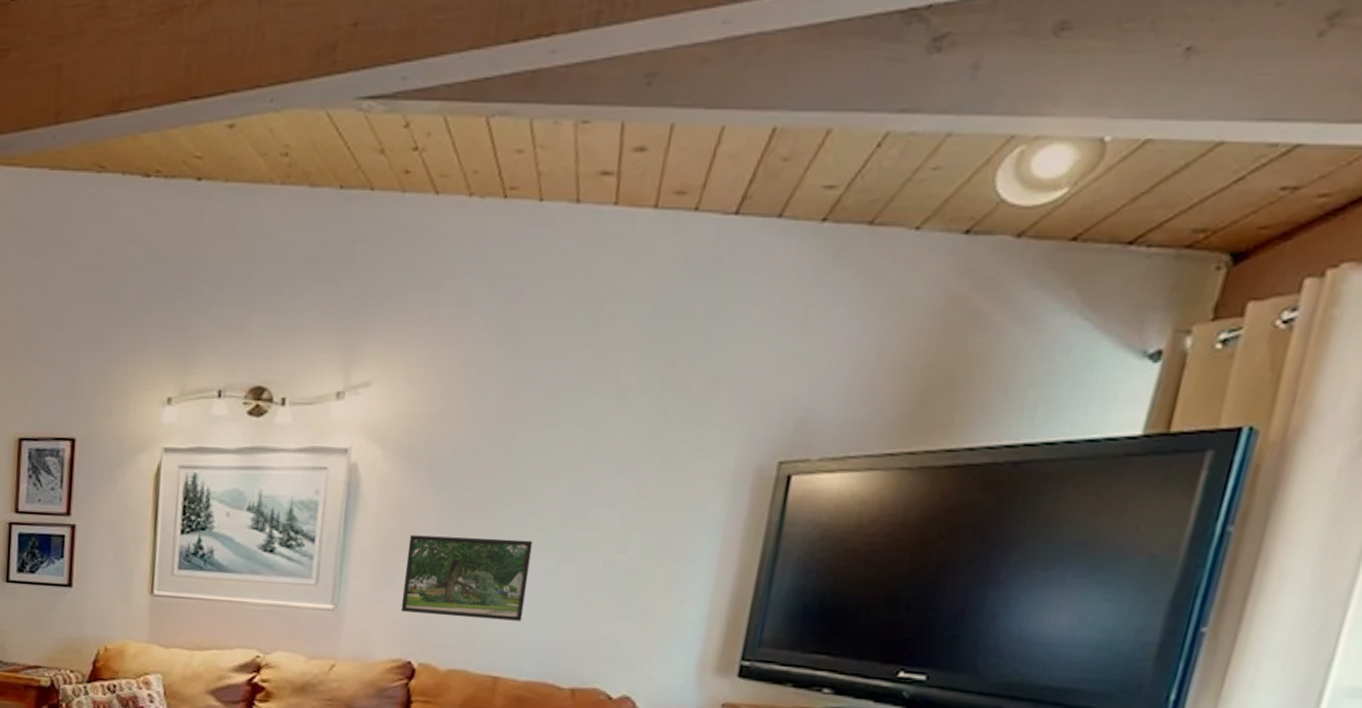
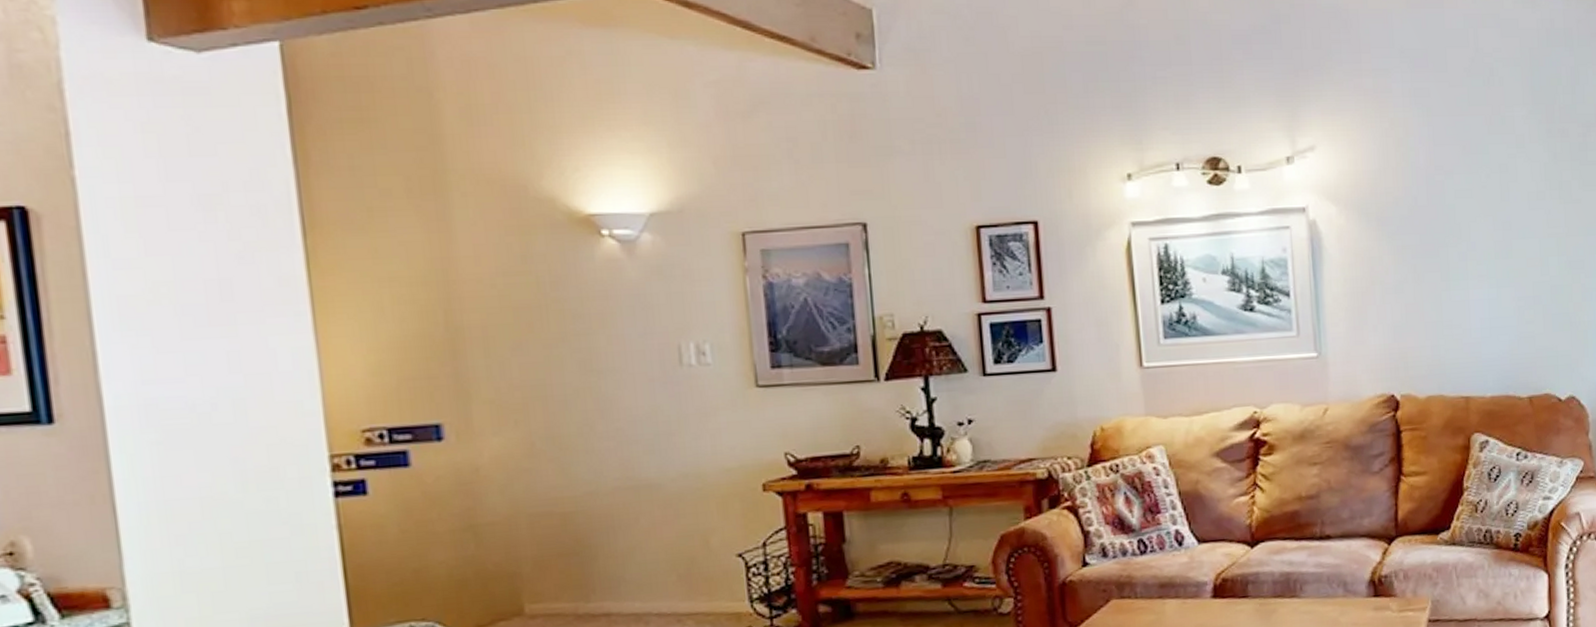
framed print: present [400,535,533,621] -> none [1372,273,1479,350]

